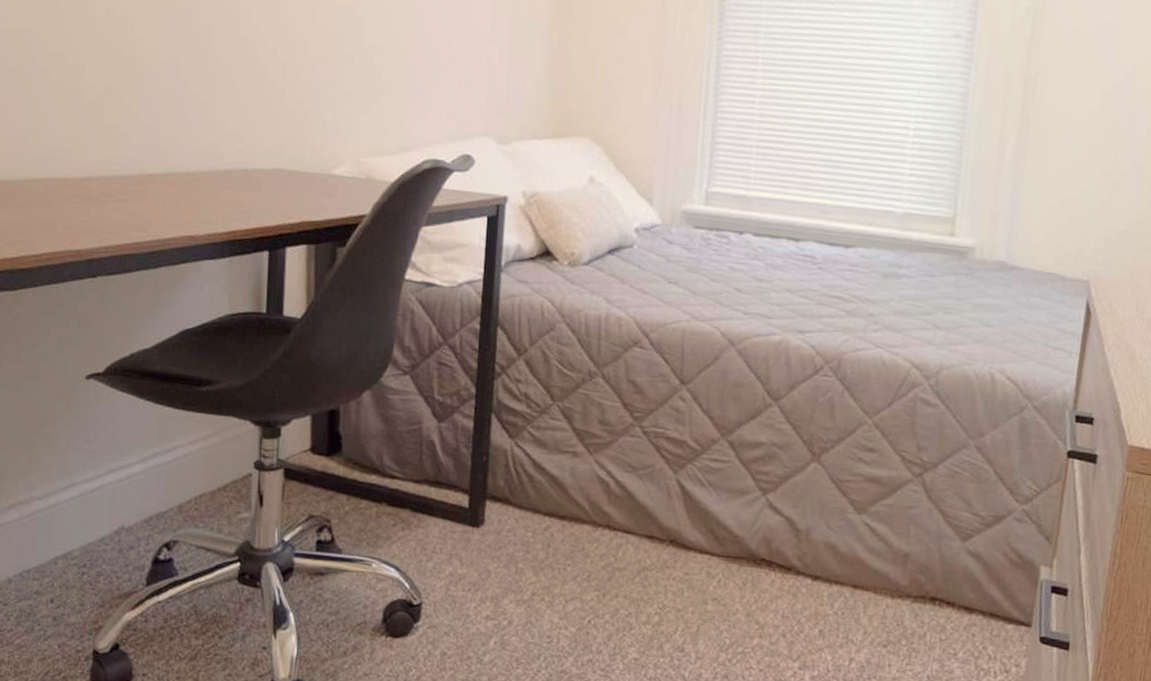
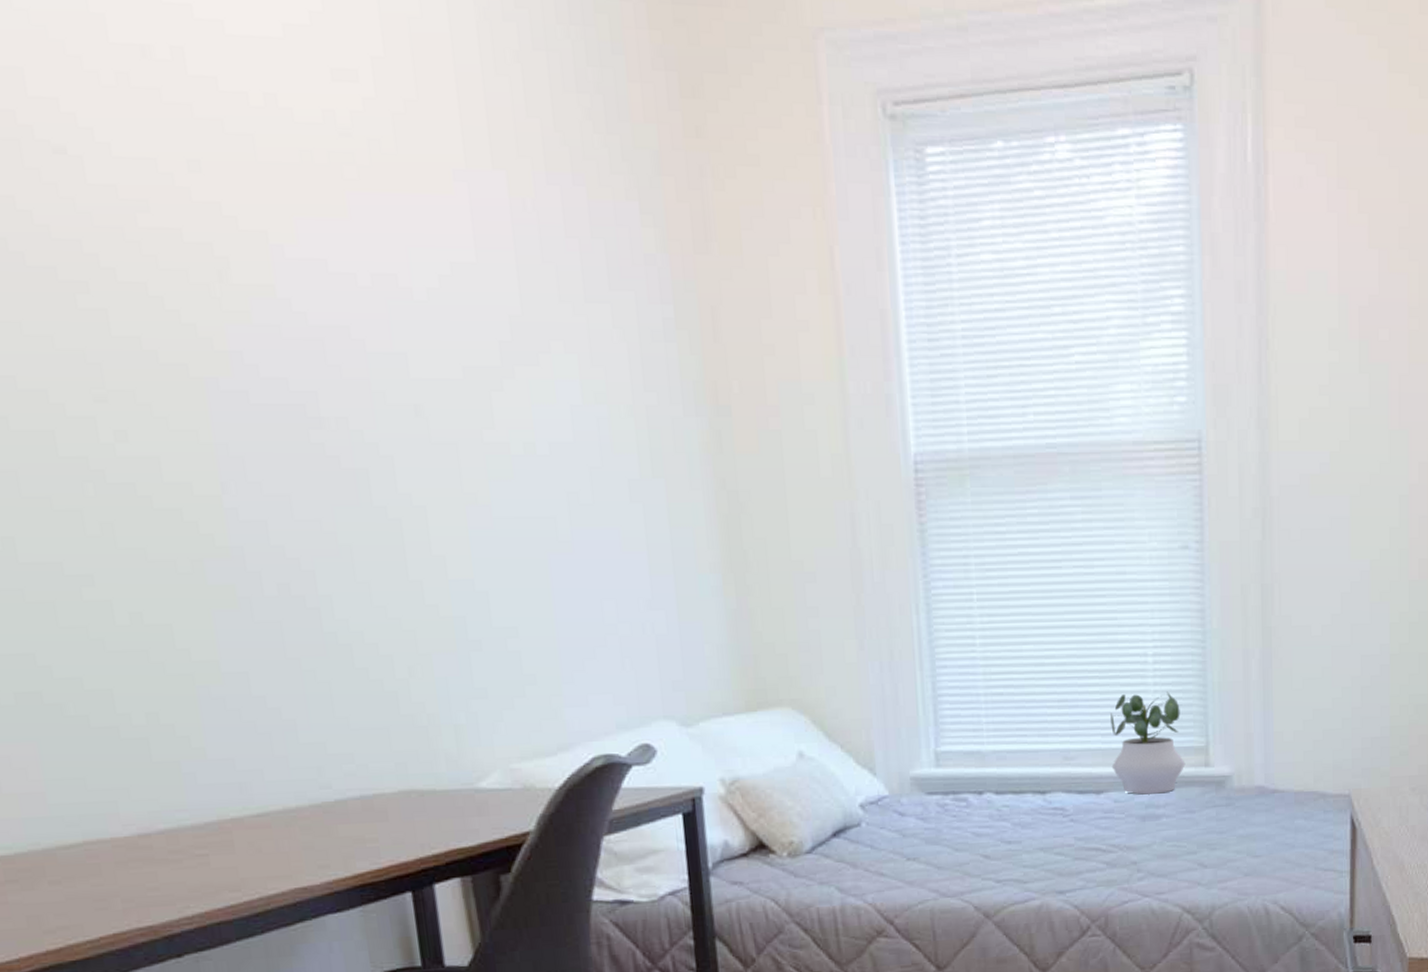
potted plant: none [862,160,934,256] -> present [1111,692,1186,795]

